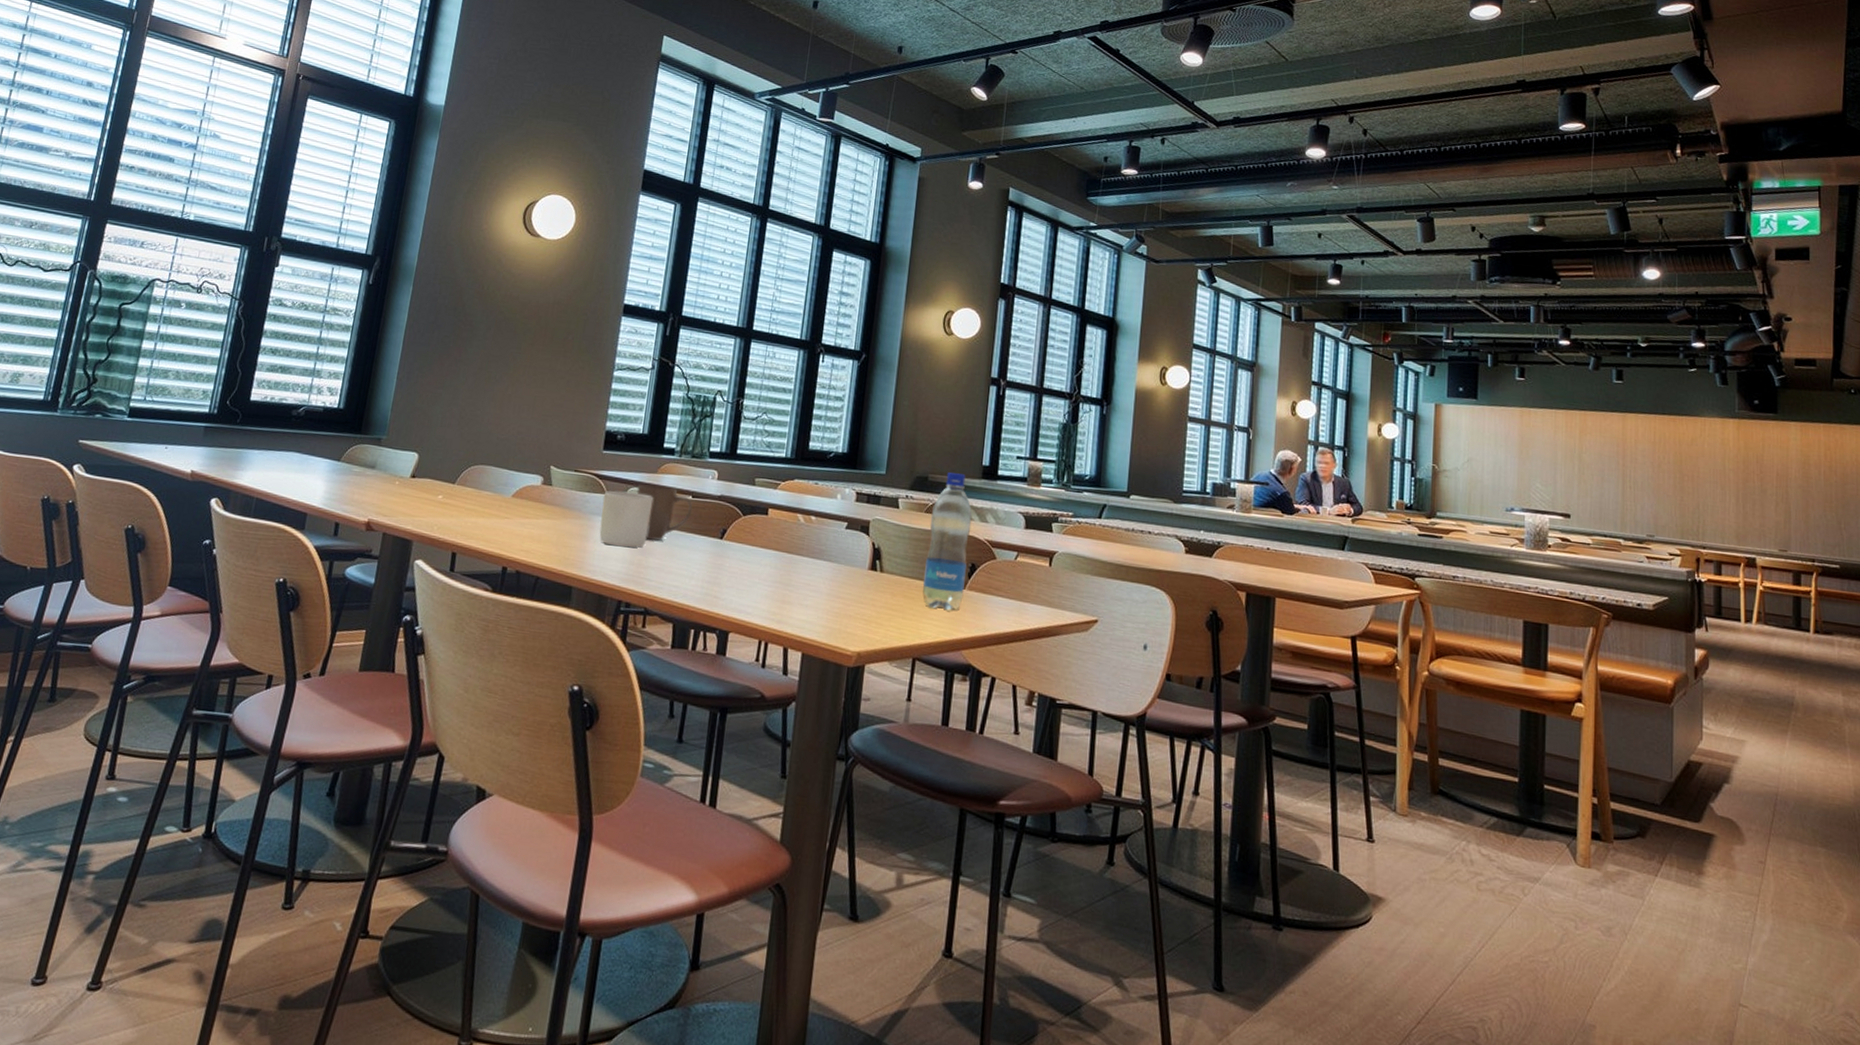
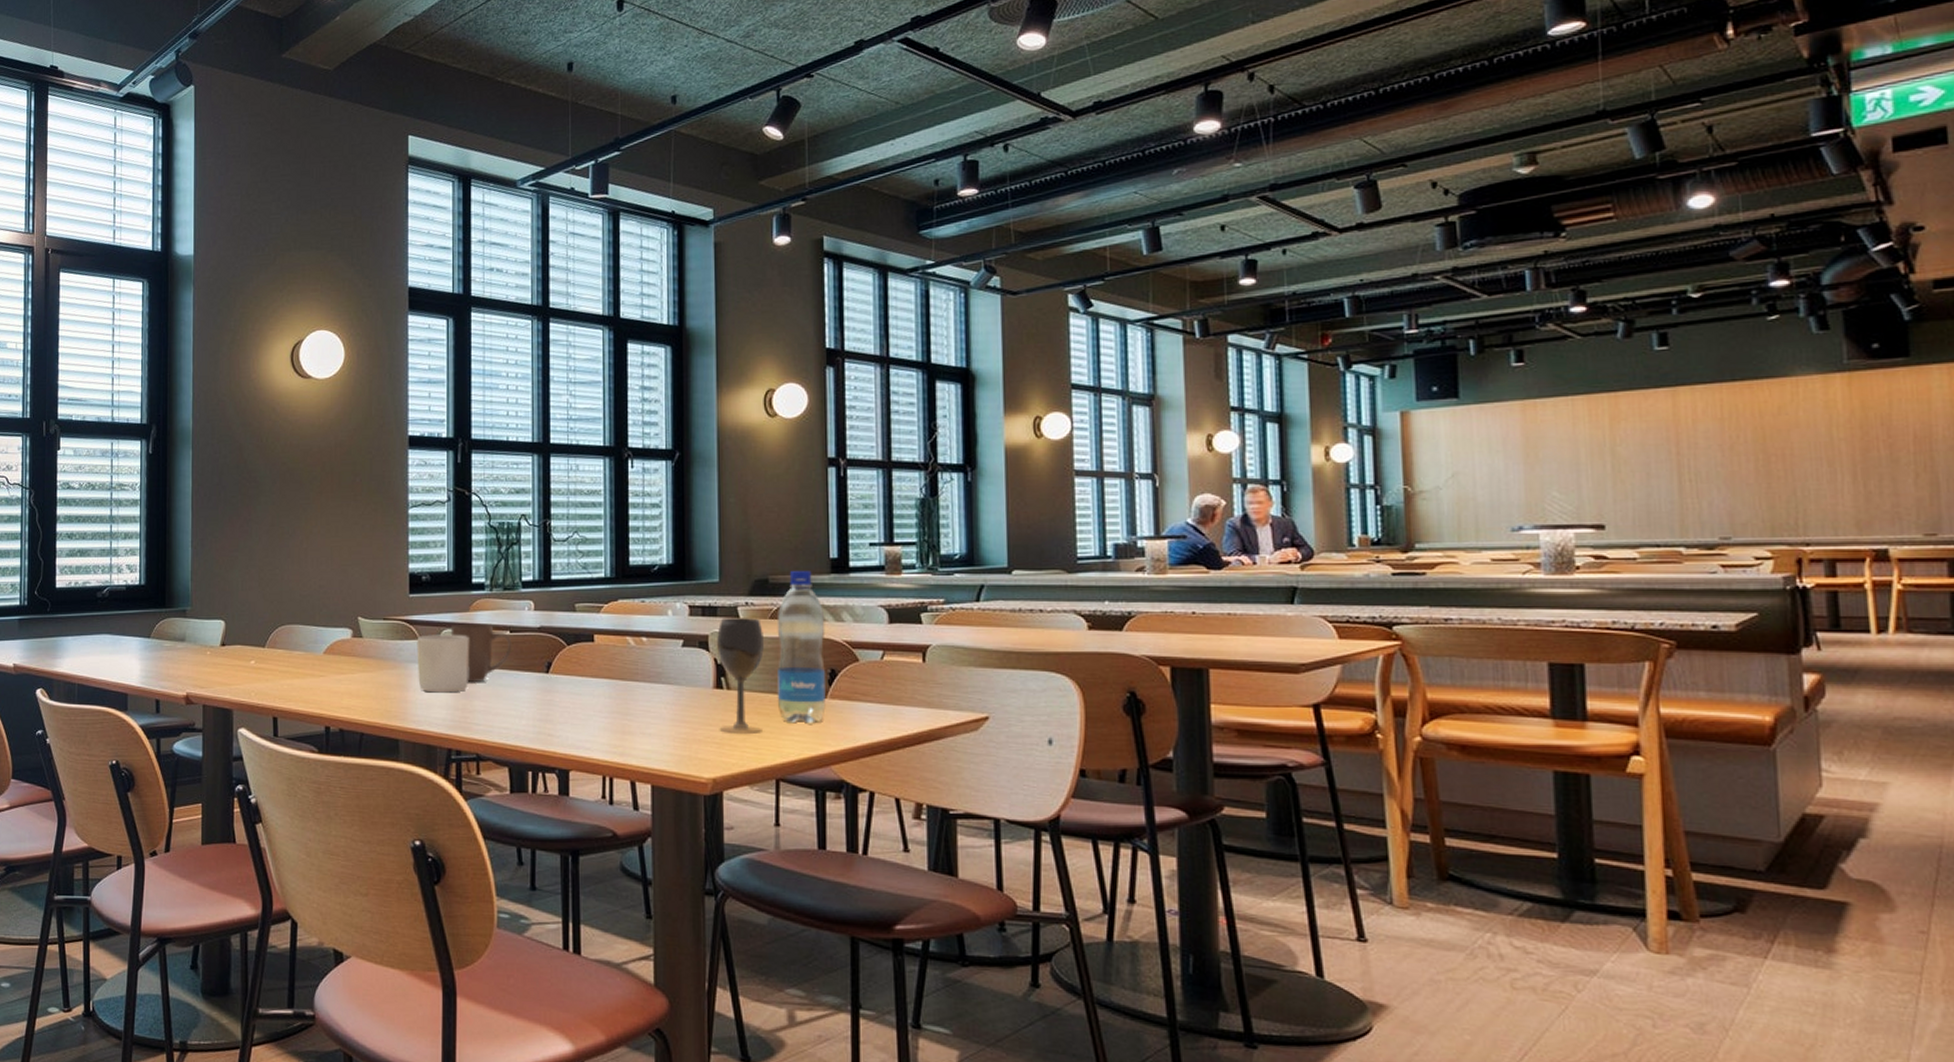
wine glass: none [868,507,919,616] -> present [717,618,765,735]

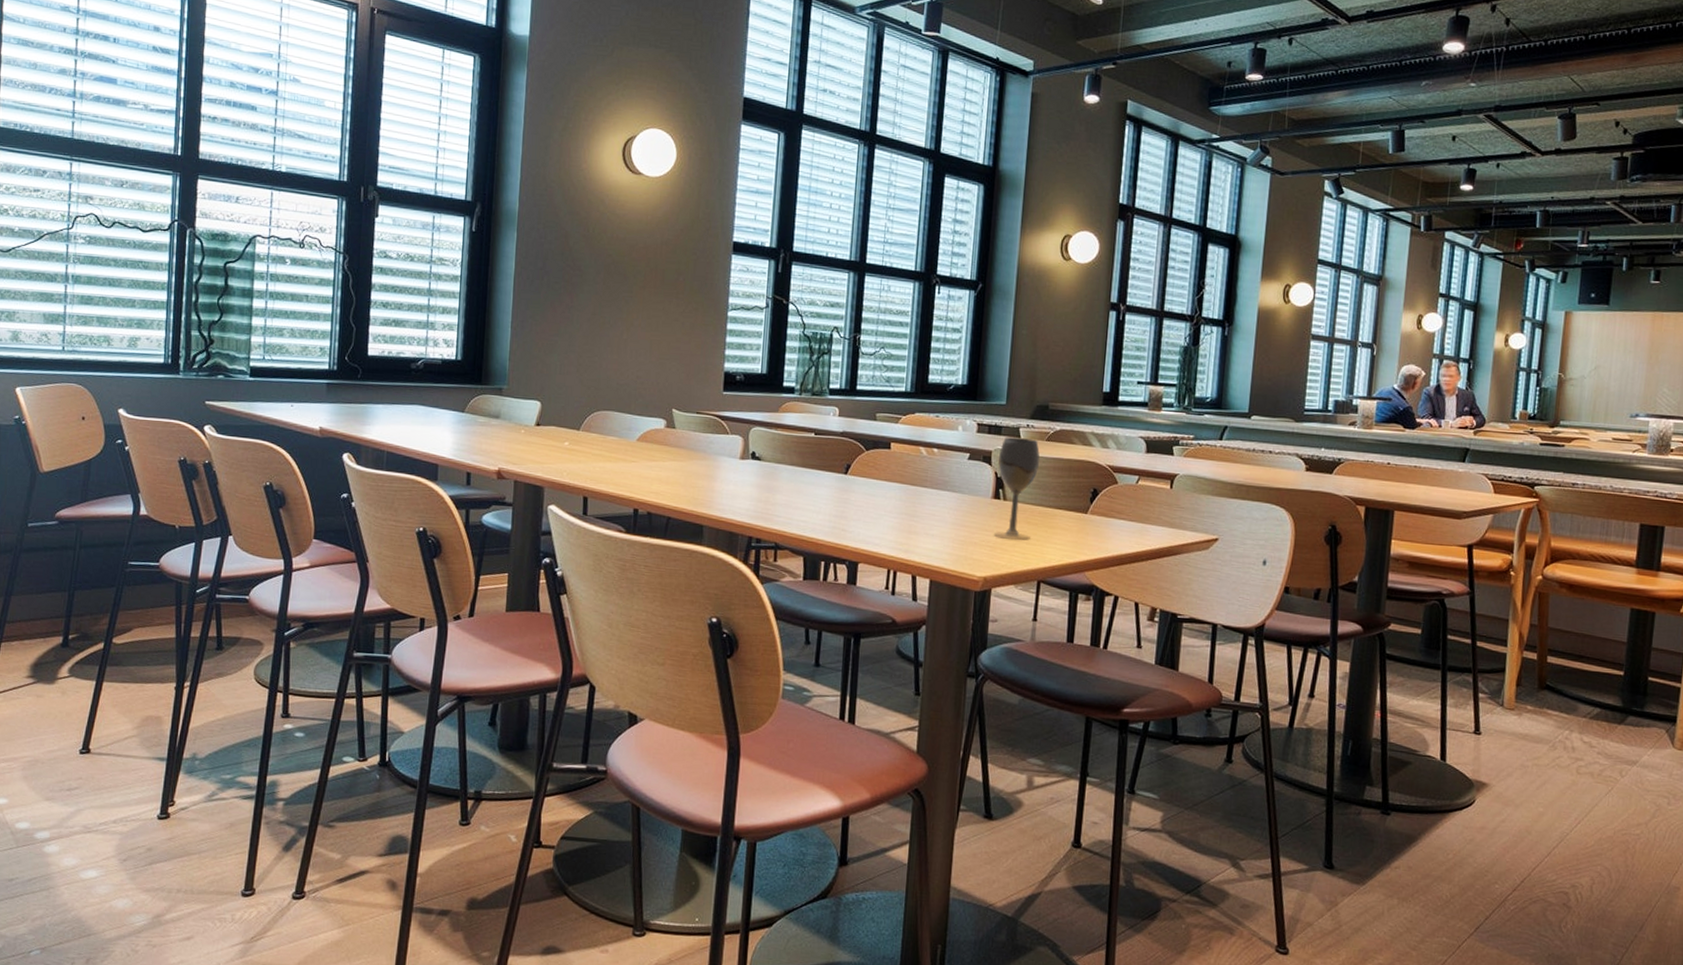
mug: present [417,635,470,693] -> none [725,431,777,486]
mug: present [450,623,512,683] -> none [759,423,816,479]
bottle: present [777,571,826,725] -> none [1045,400,1094,536]

